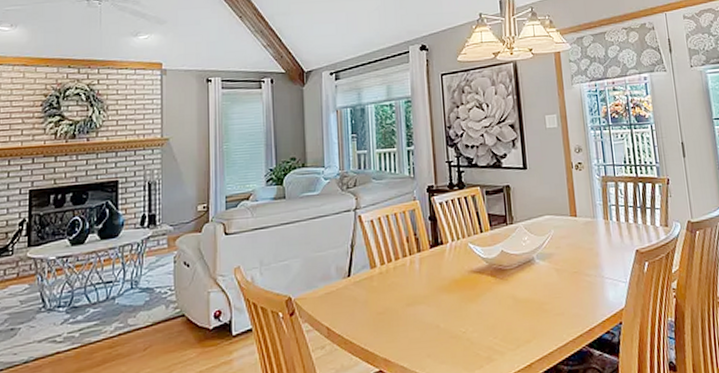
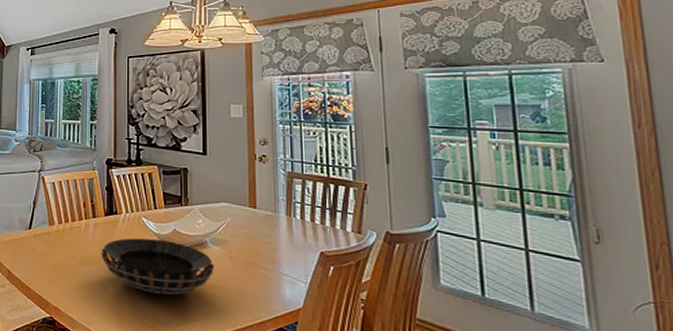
decorative bowl: none [429,264,543,322] -> present [101,238,215,295]

